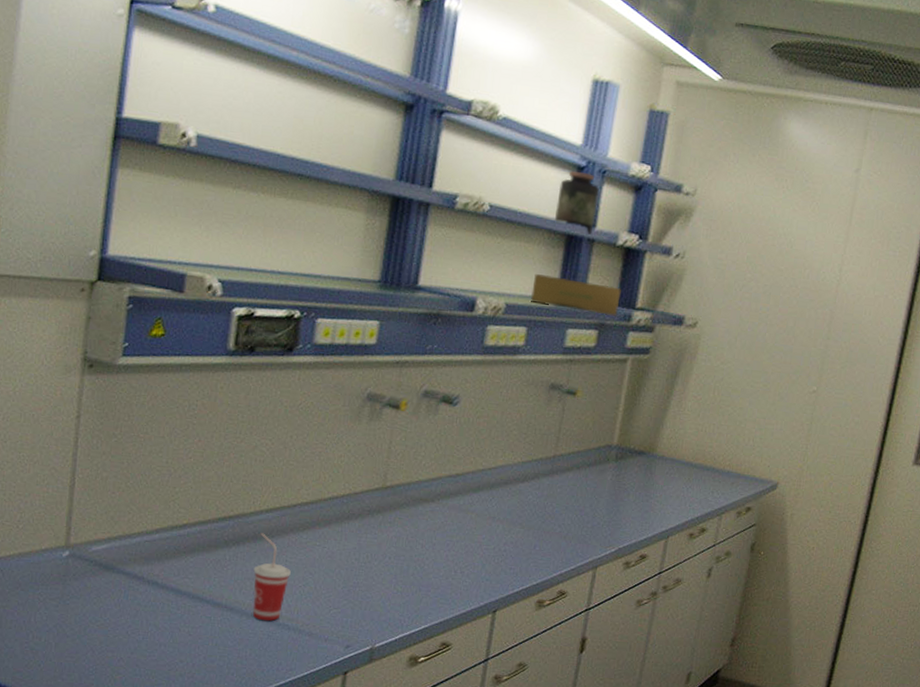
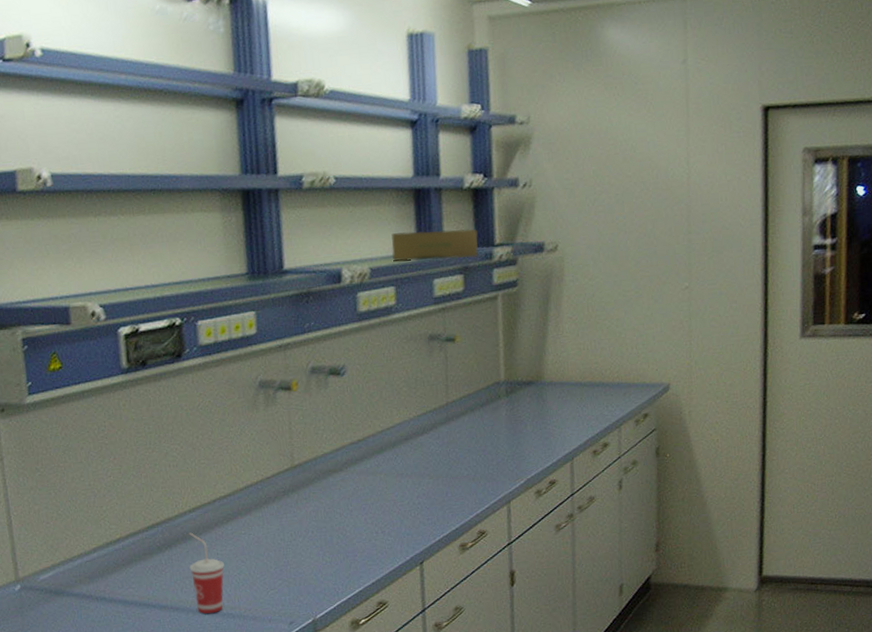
jar: present [554,170,599,235] -> none [396,124,438,184]

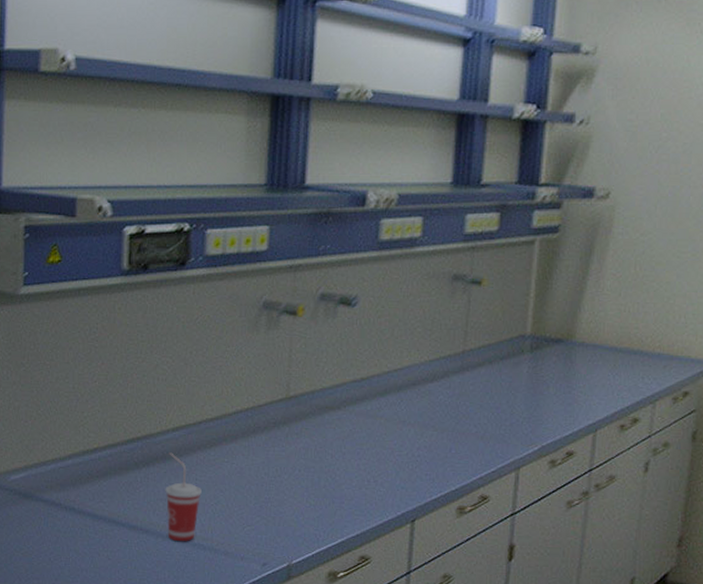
box: present [391,229,479,262] -> none [423,159,522,195]

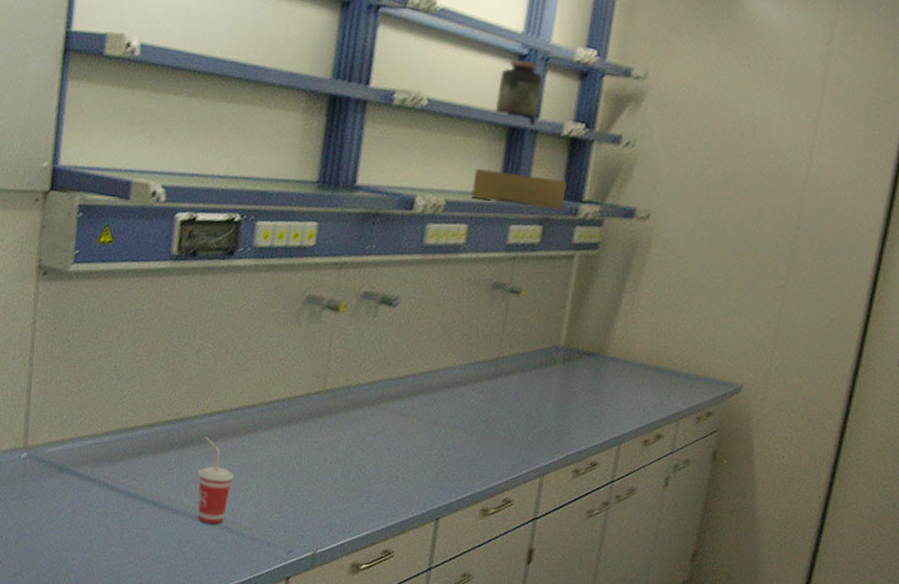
box: none [423,159,522,195] -> present [471,169,567,210]
jar: none [442,44,488,110] -> present [494,59,542,126]

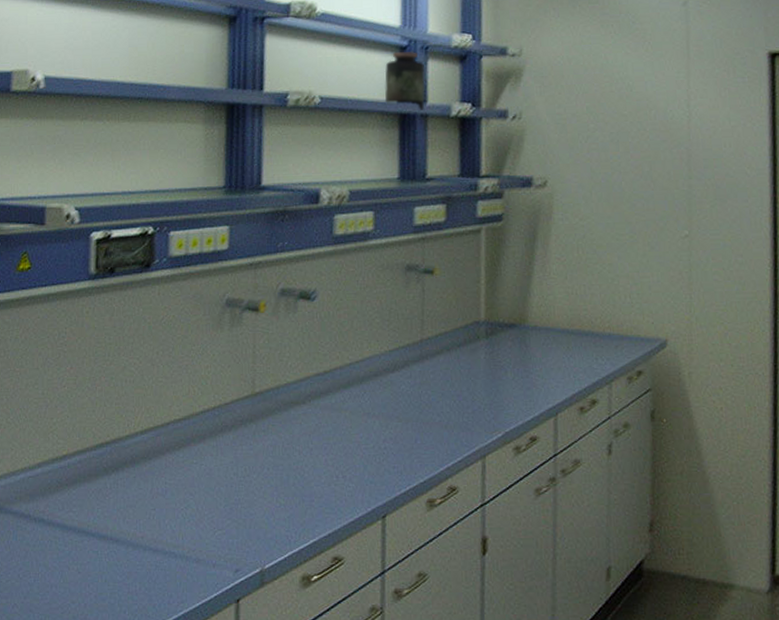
beverage cup: present [197,436,234,525] -> none [134,456,171,551]
box: present [471,169,567,210] -> none [372,156,463,188]

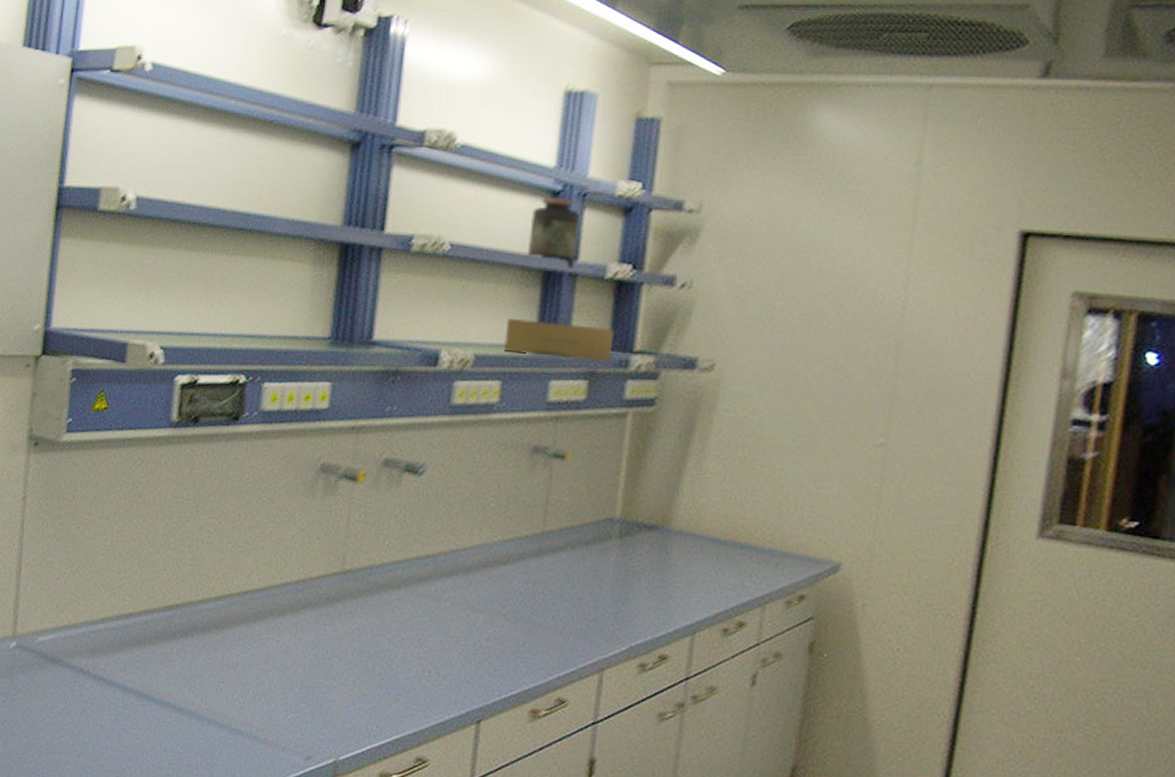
box: none [372,156,463,188] -> present [503,319,614,362]

